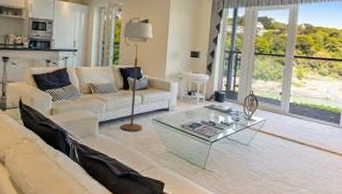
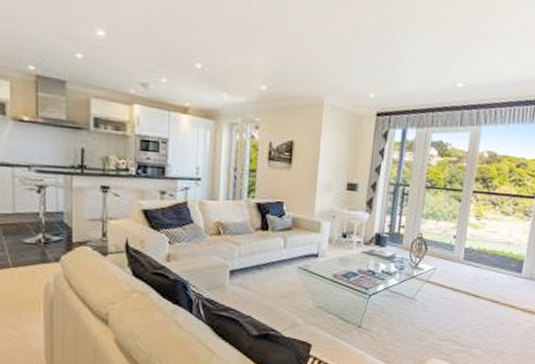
floor lamp: present [121,17,153,131] -> none [258,138,300,282]

